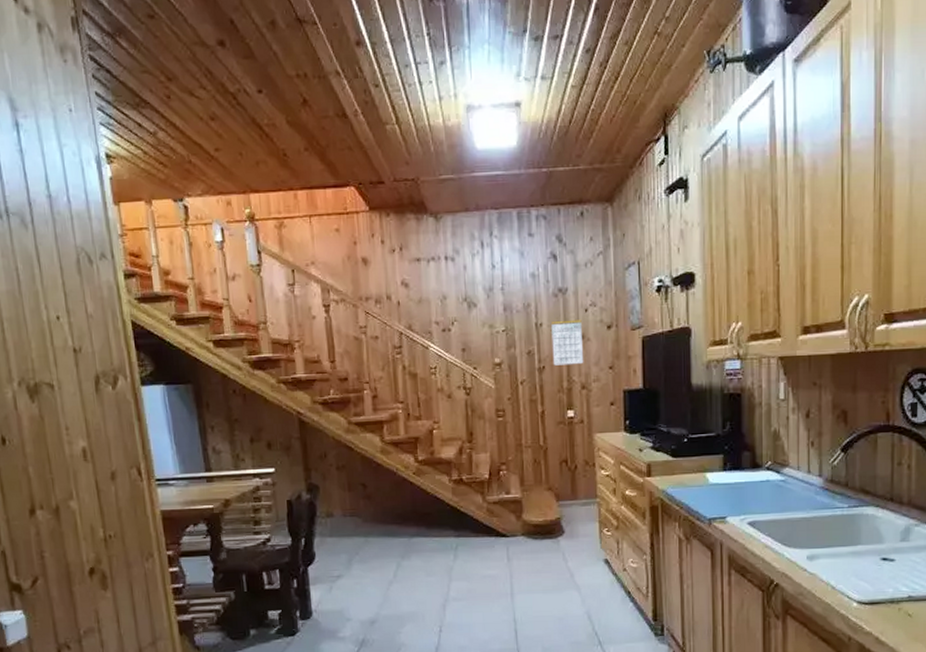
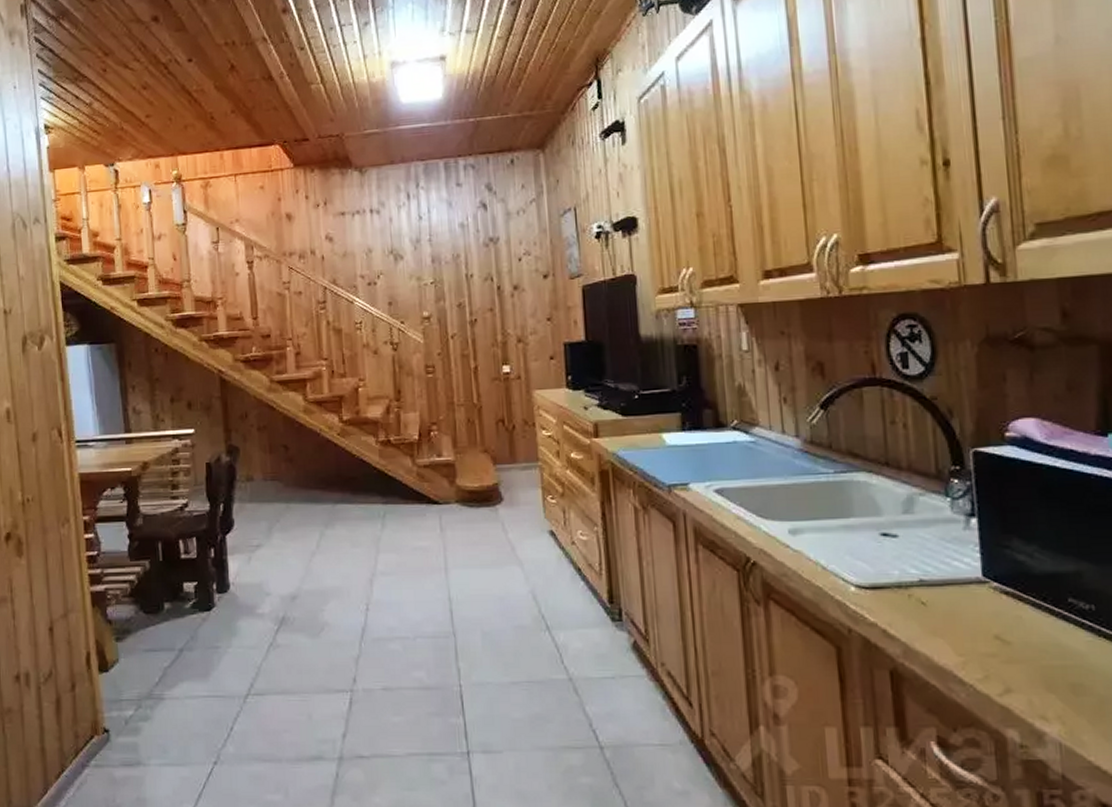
calendar: present [551,319,584,366] -> none [483,269,519,318]

